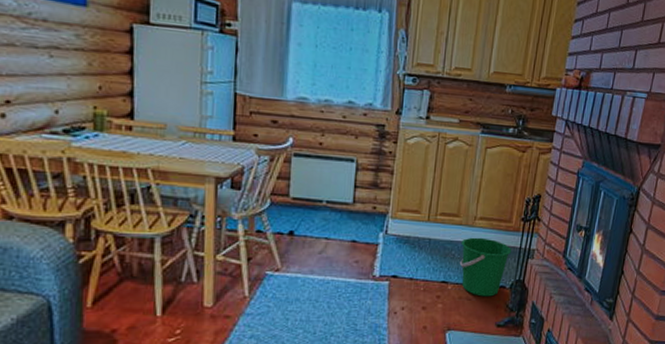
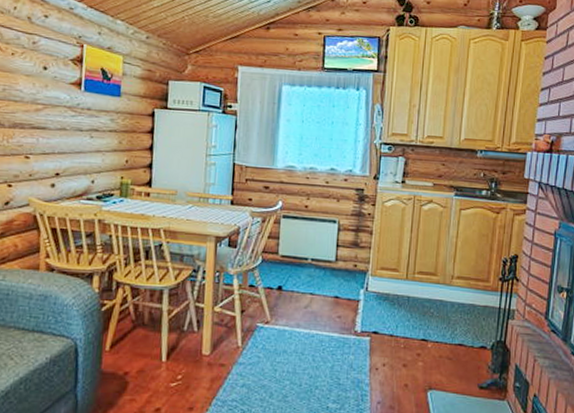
bucket: present [459,237,511,297] -> none [438,296,490,357]

